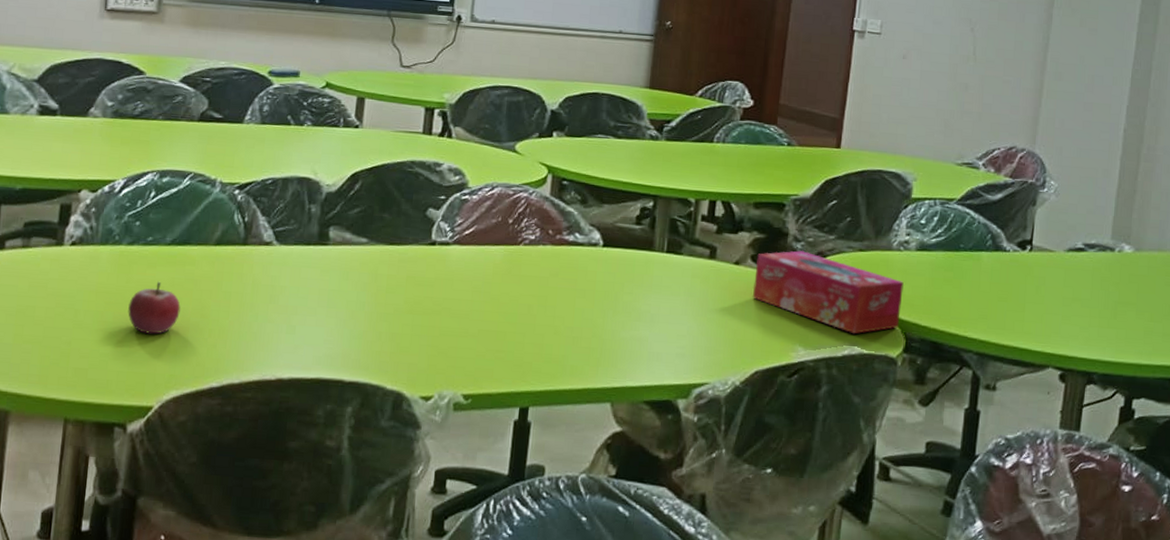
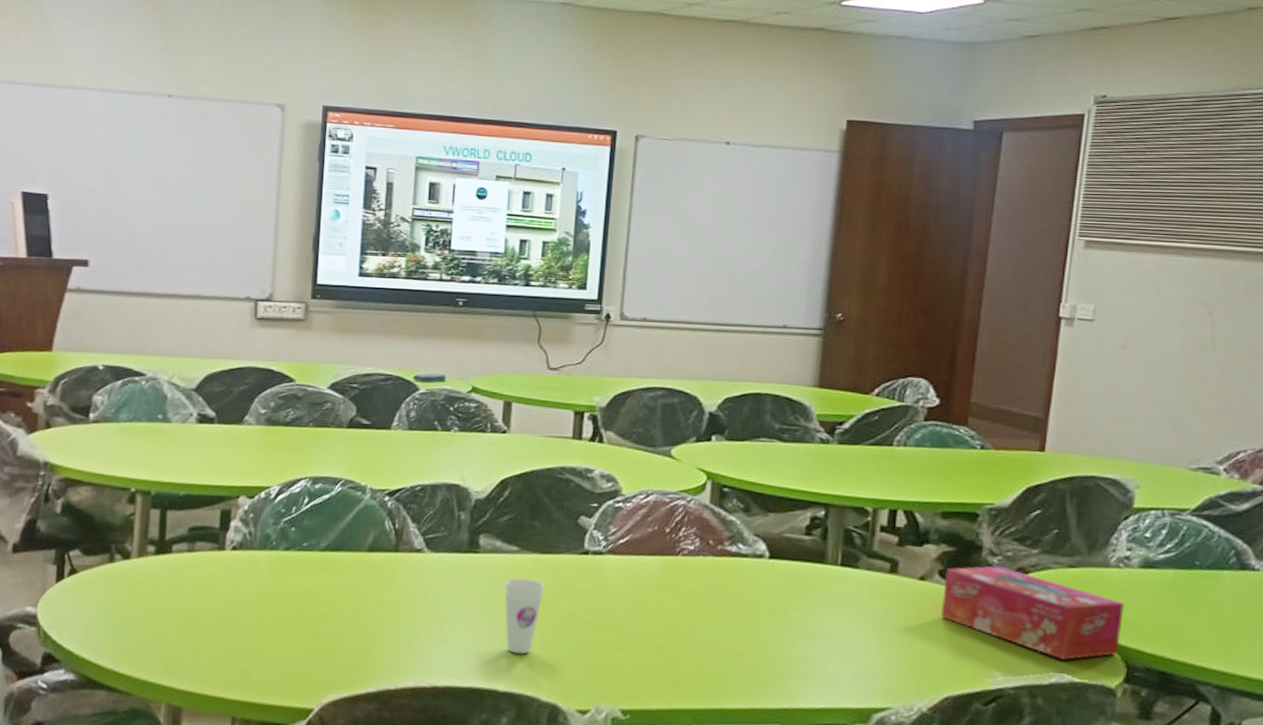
fruit: present [128,281,181,334] -> none [287,586,336,638]
cup: none [352,269,392,344] -> present [504,578,544,654]

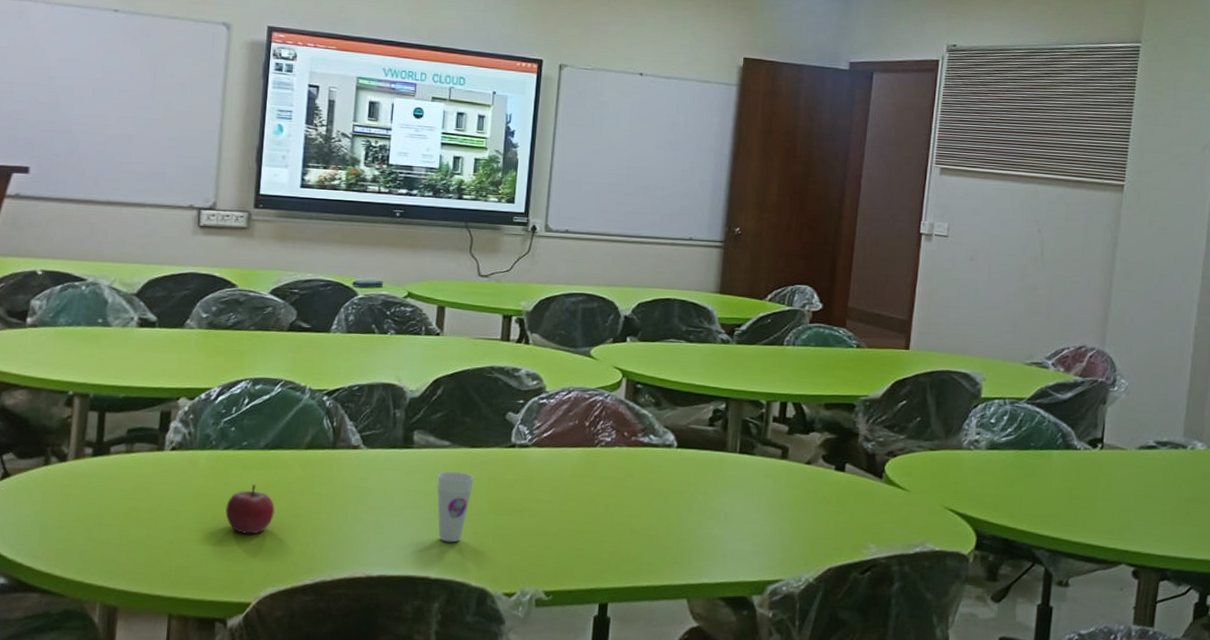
fruit: none [287,586,336,638] -> present [225,484,275,534]
tissue box: present [941,566,1124,660] -> none [824,450,974,531]

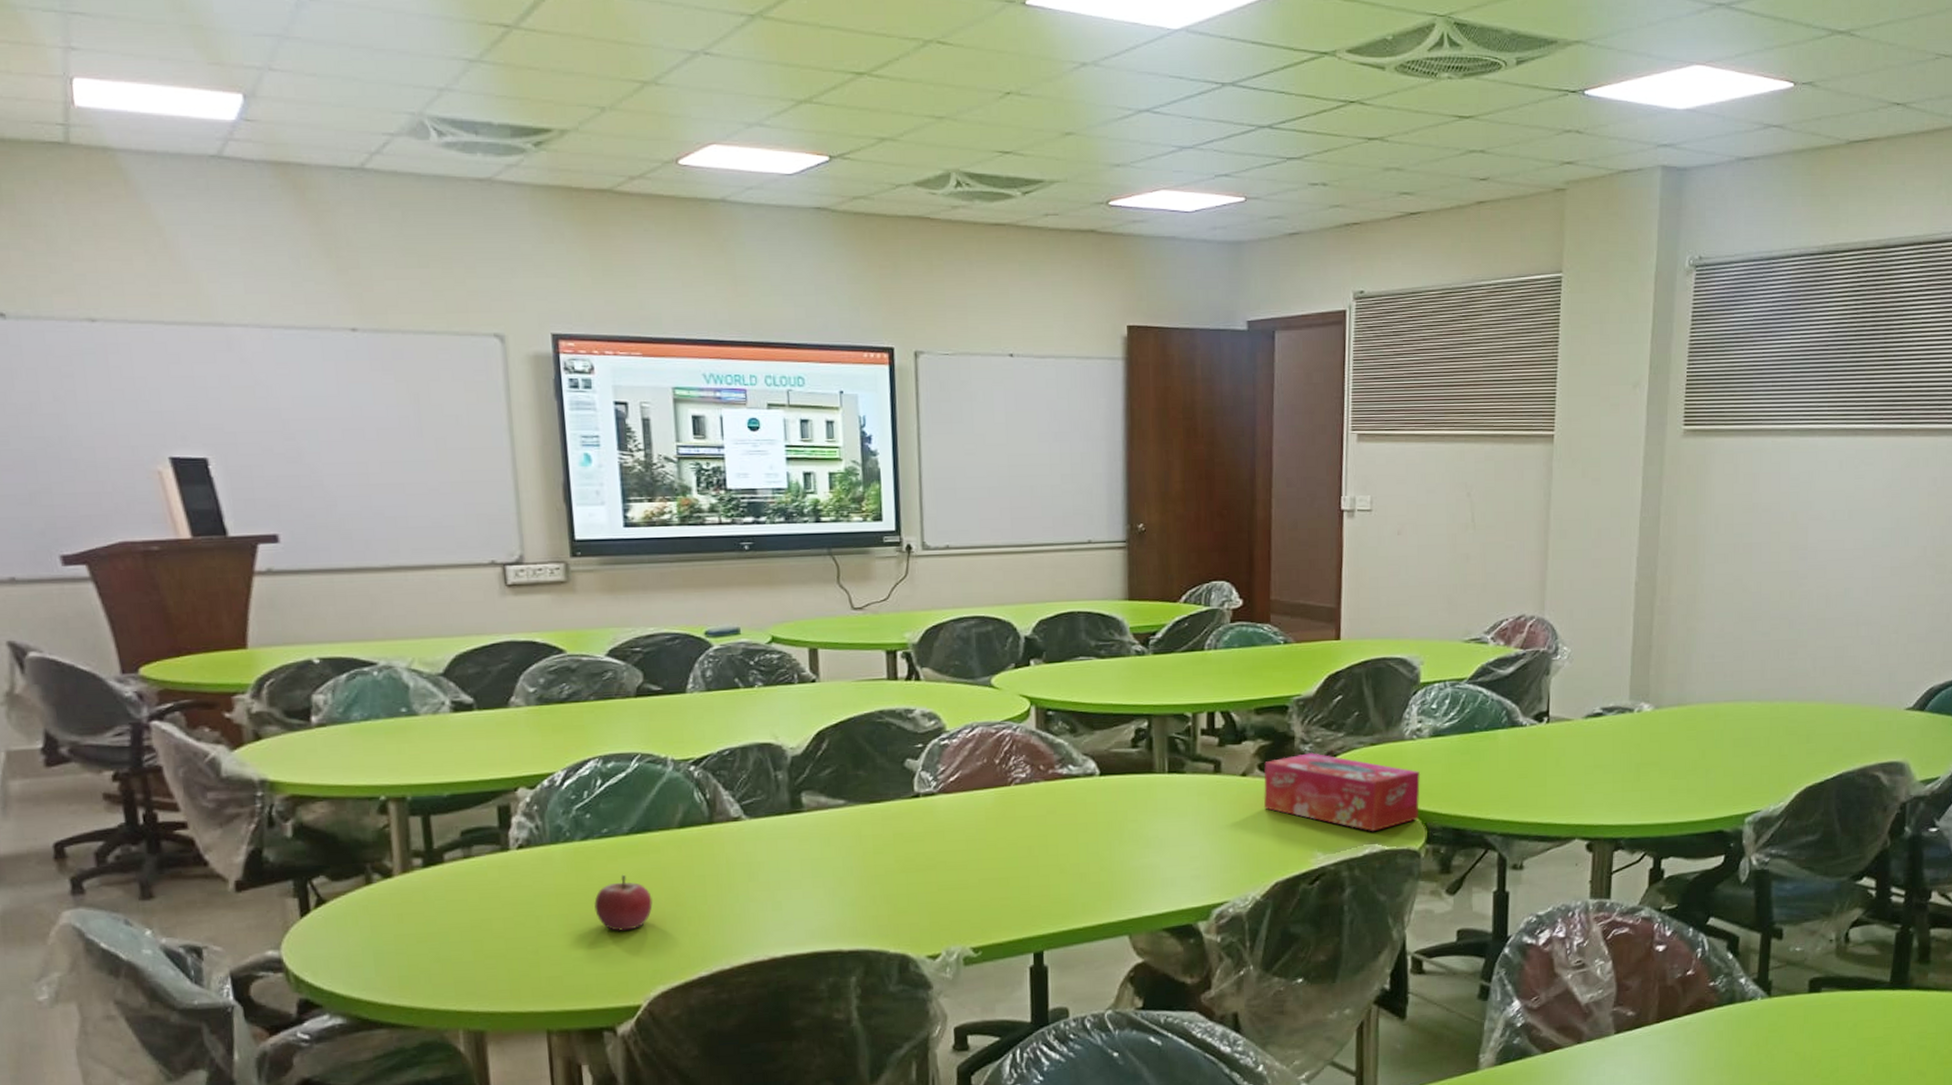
cup: present [437,471,474,543] -> none [835,831,878,910]
tissue box: none [824,450,974,531] -> present [1263,753,1420,831]

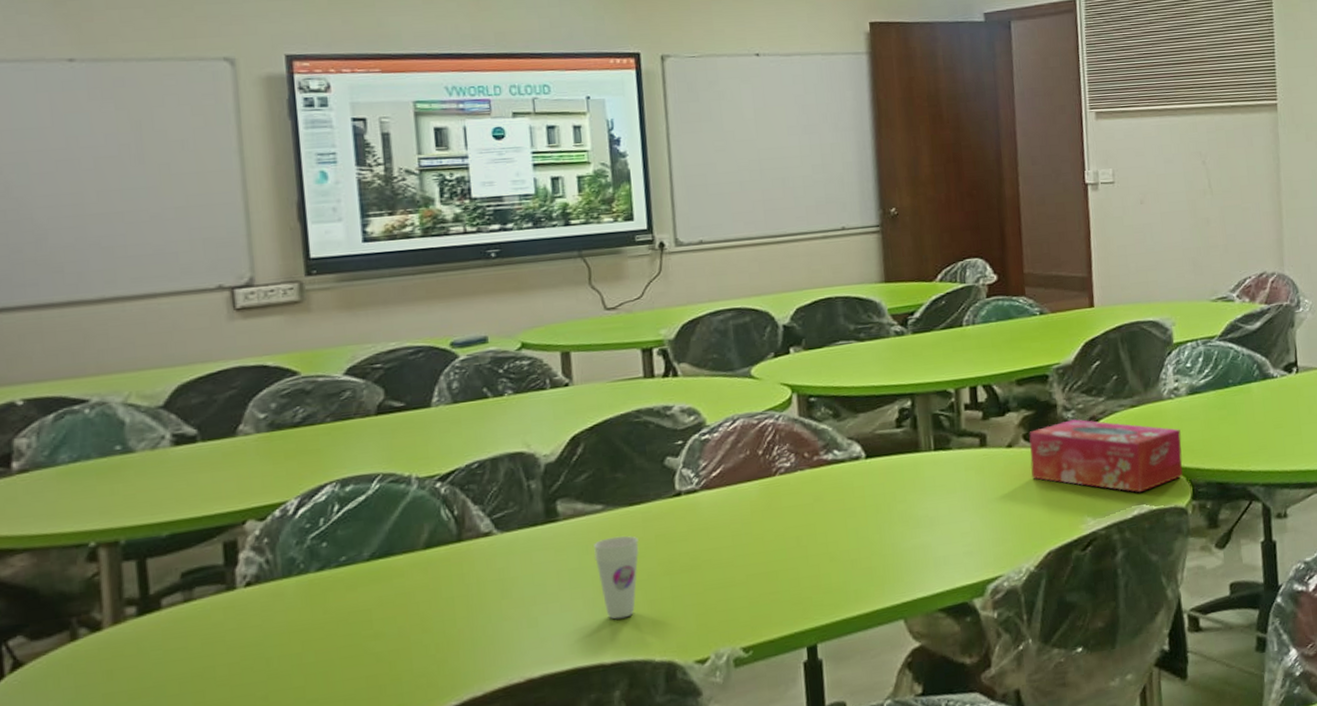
fruit: present [594,874,653,931] -> none [331,603,397,666]
cup: none [835,831,878,910] -> present [594,535,639,620]

